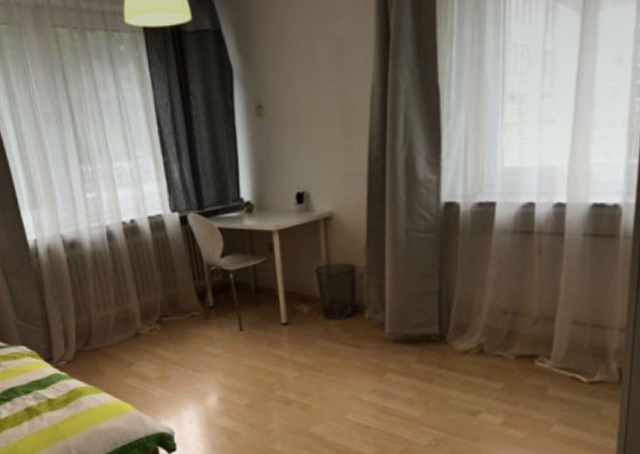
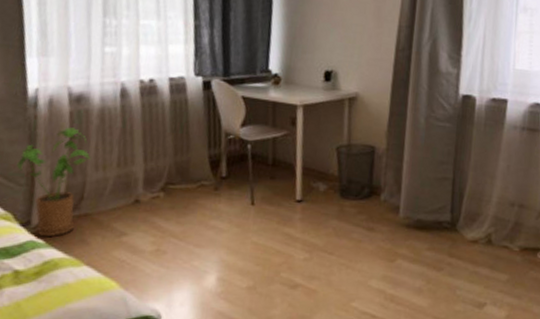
house plant: none [32,272,92,370] -> present [17,127,91,237]

